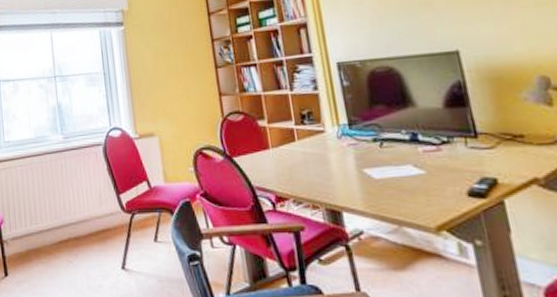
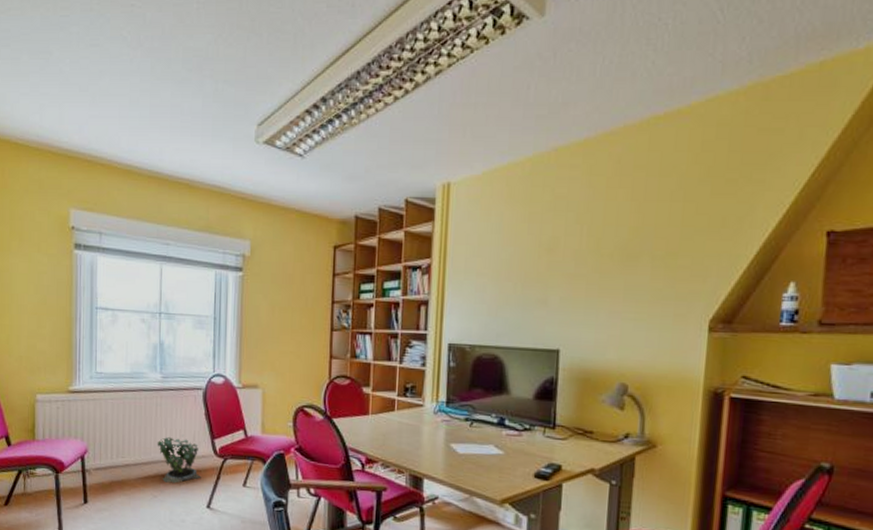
potted plant: none [66,193,112,246] -> present [157,435,201,484]

